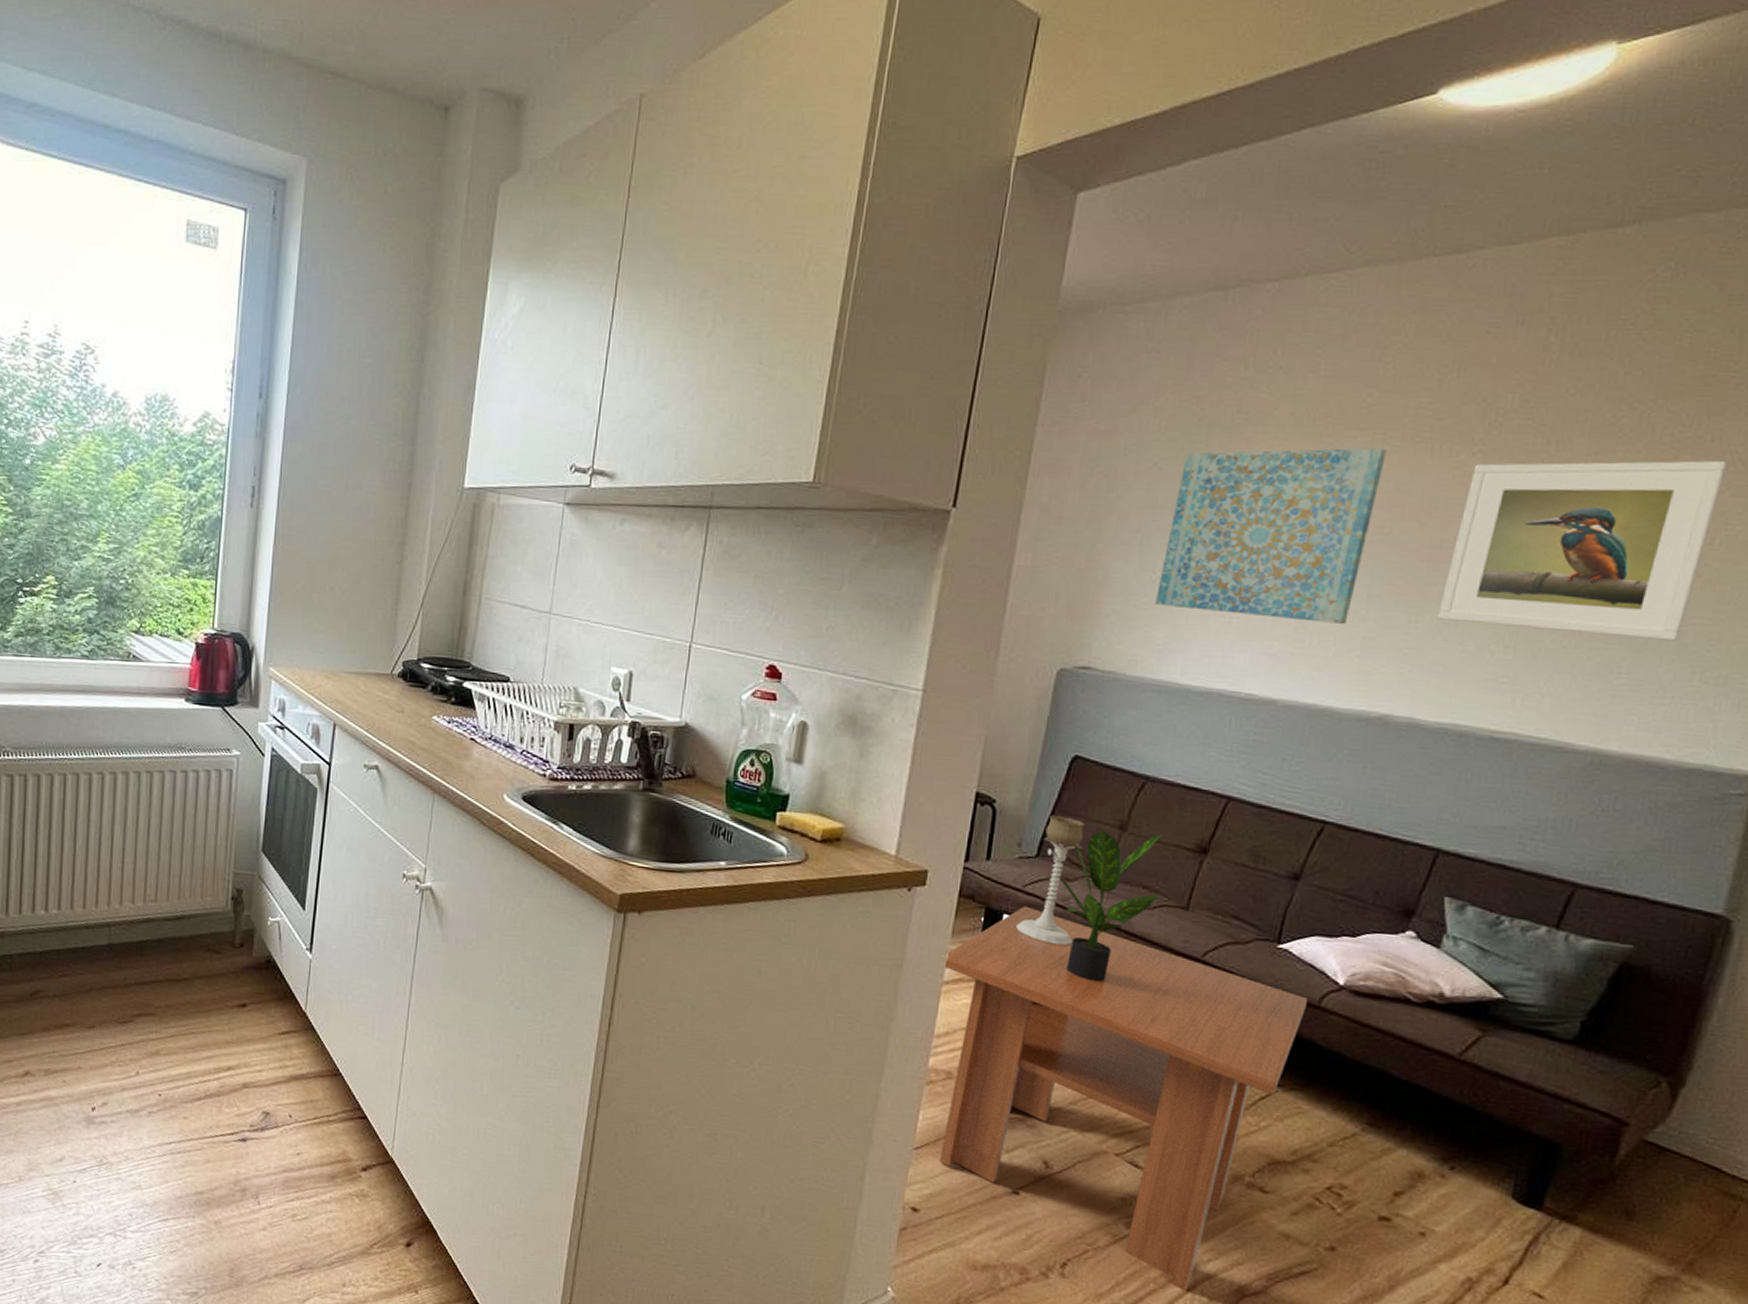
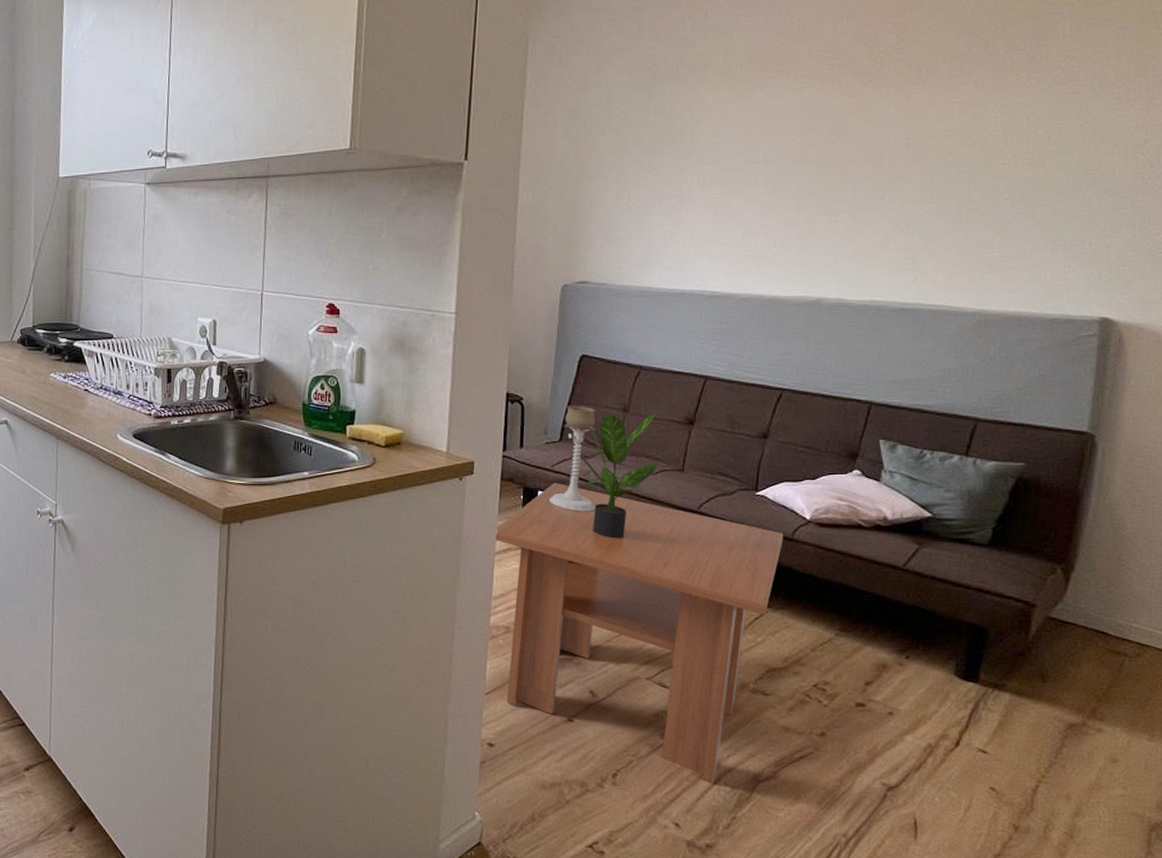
wall art: present [1155,448,1387,624] -> none [633,85,799,229]
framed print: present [1436,460,1728,641] -> none [850,74,1055,220]

